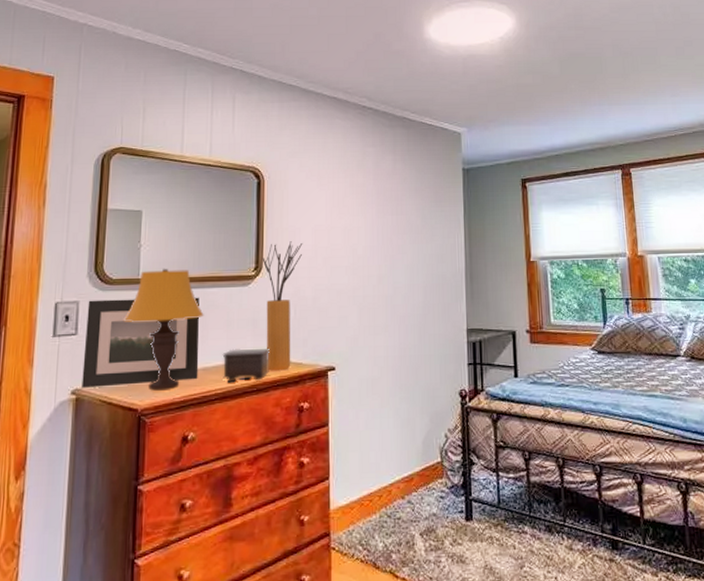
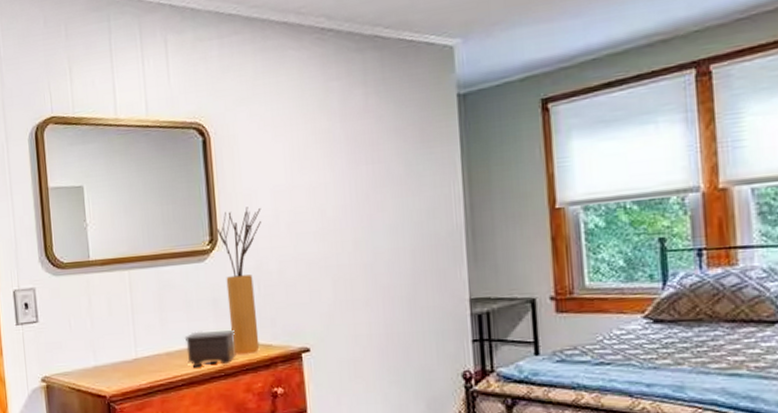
picture frame: present [82,297,200,388] -> none [43,277,162,375]
table lamp: present [123,268,204,392] -> none [80,247,161,378]

